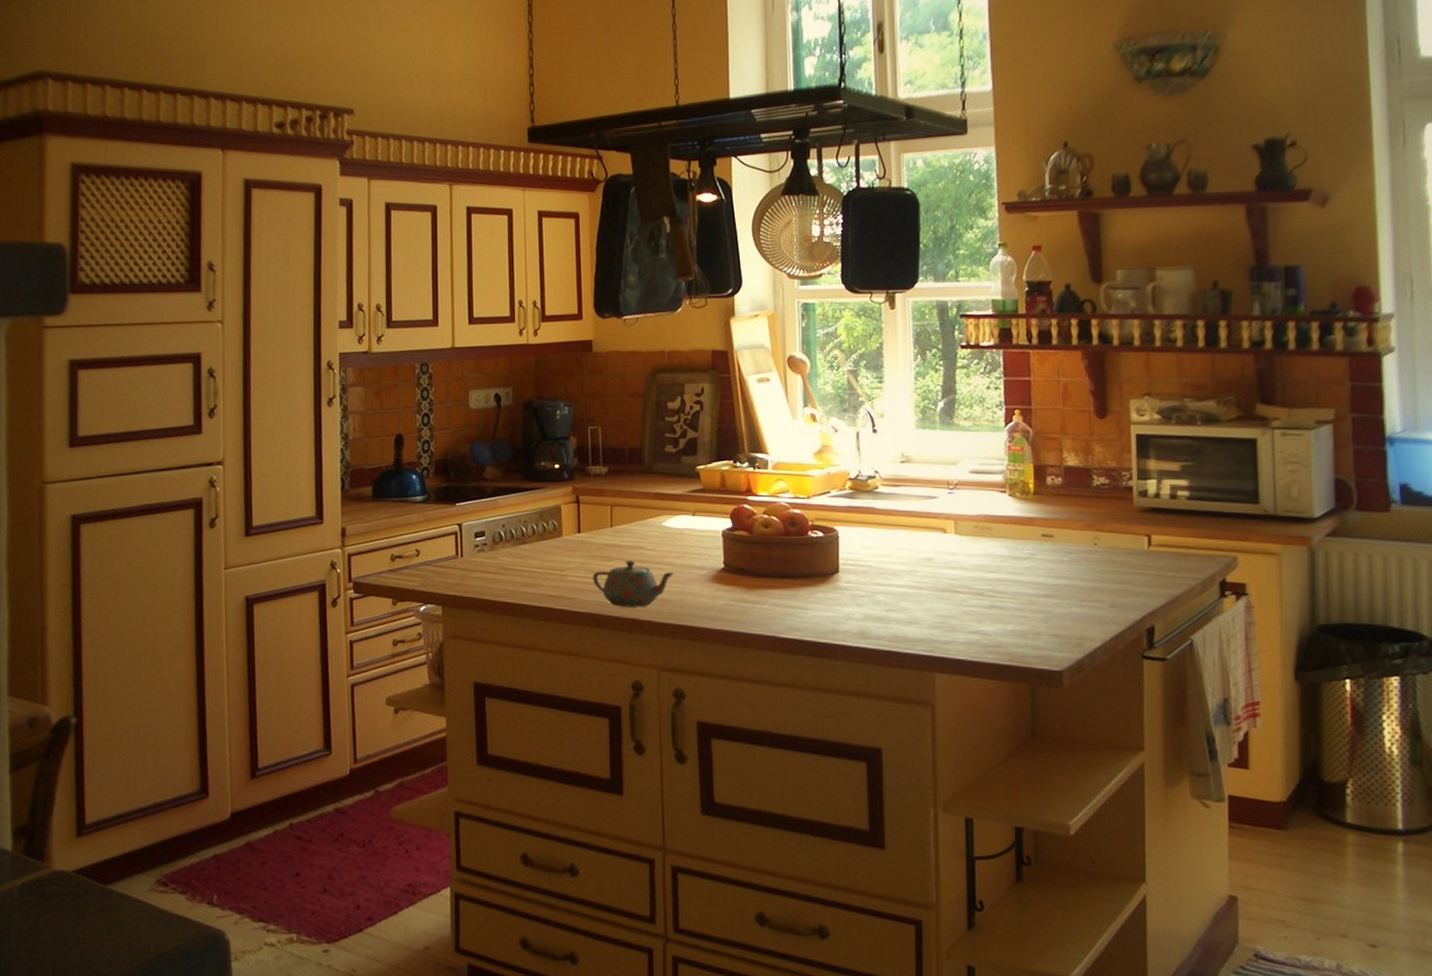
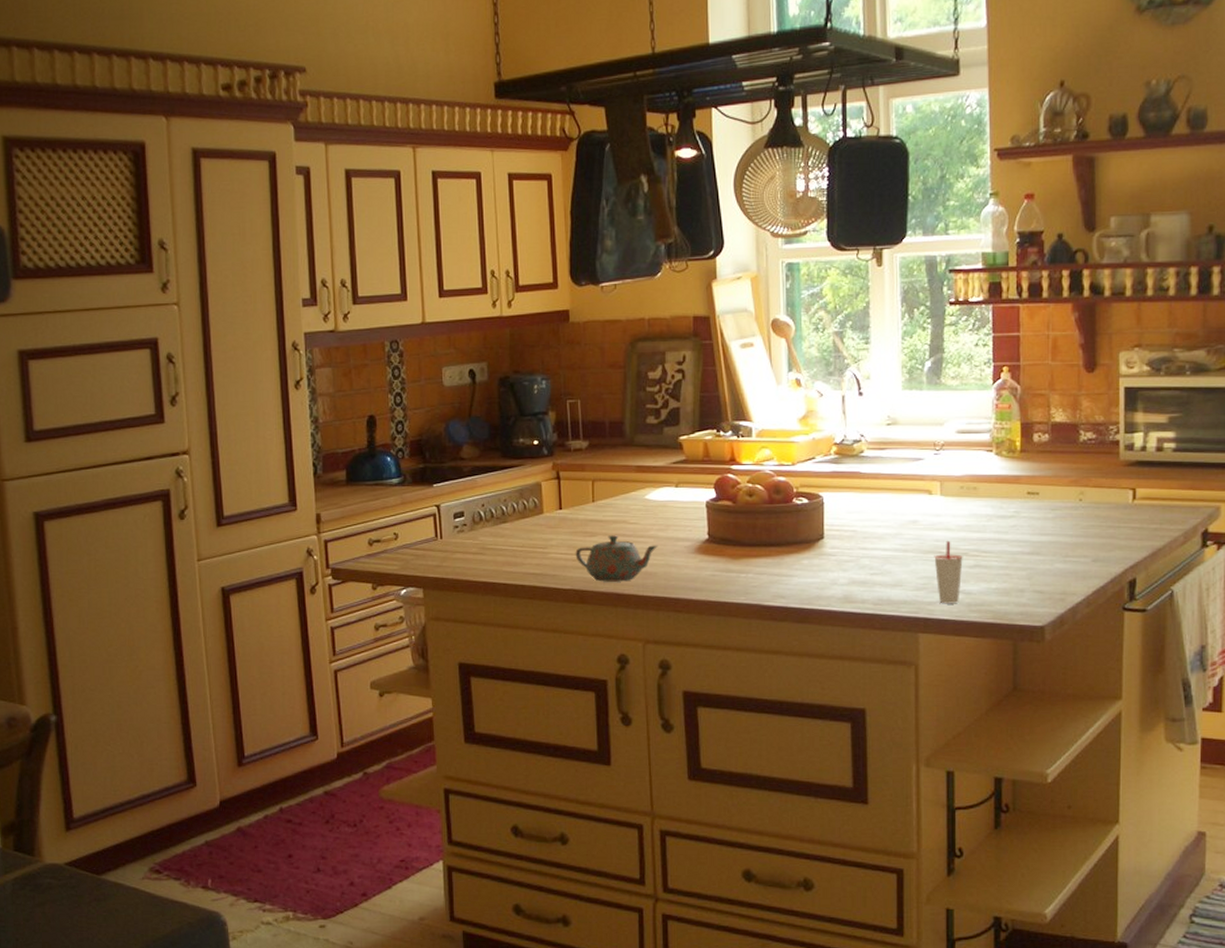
cup: none [949,579,979,645] -> present [934,540,963,604]

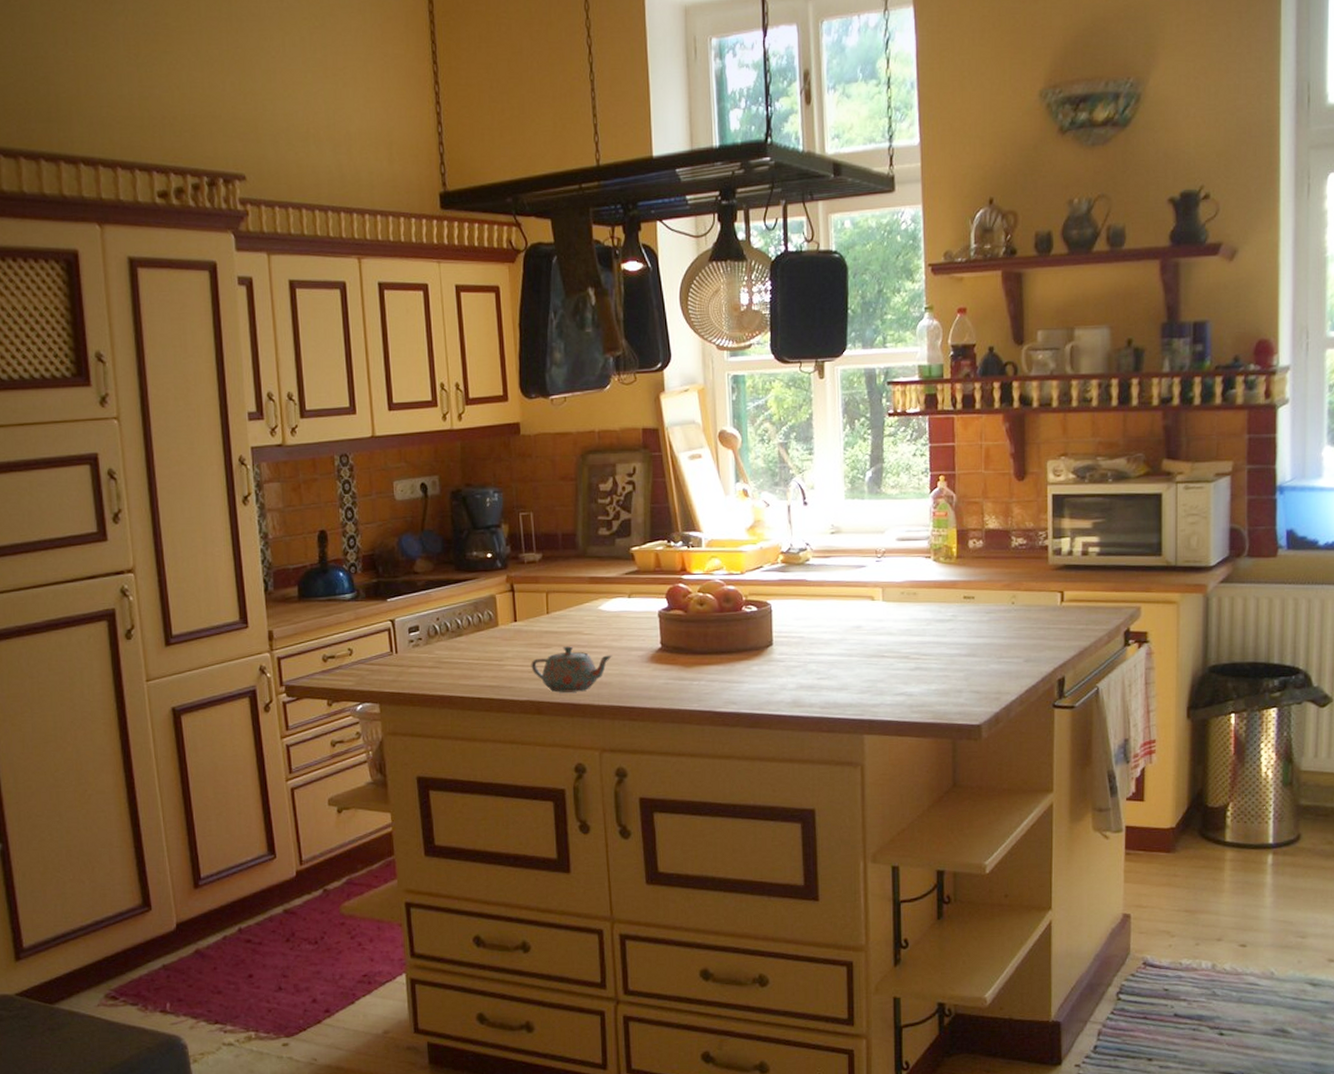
cup: present [934,540,963,604] -> none [877,644,905,706]

